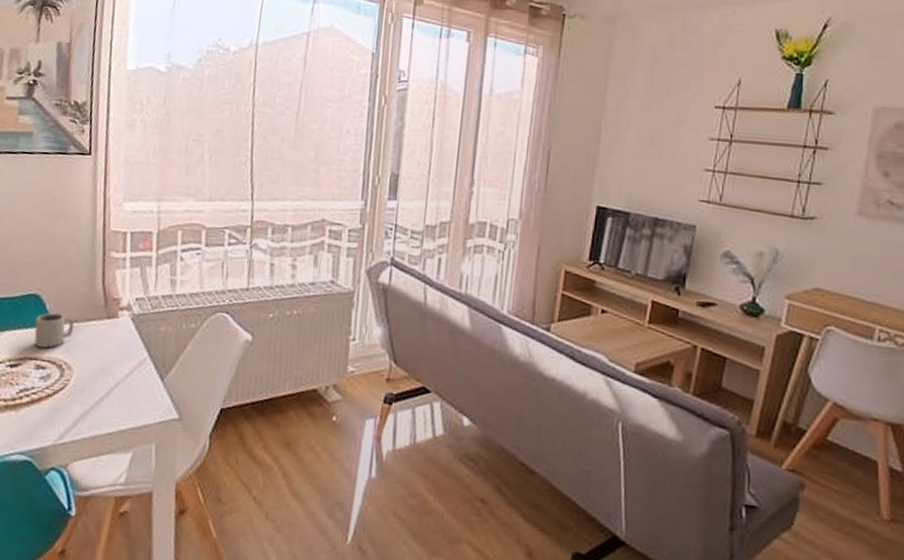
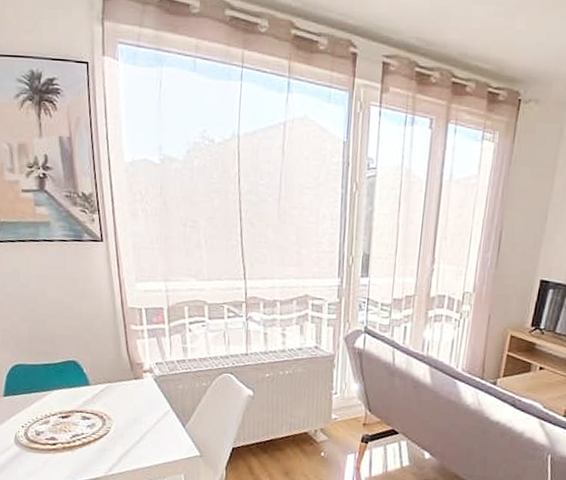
cup: present [34,312,75,349] -> none [76,375,109,404]

